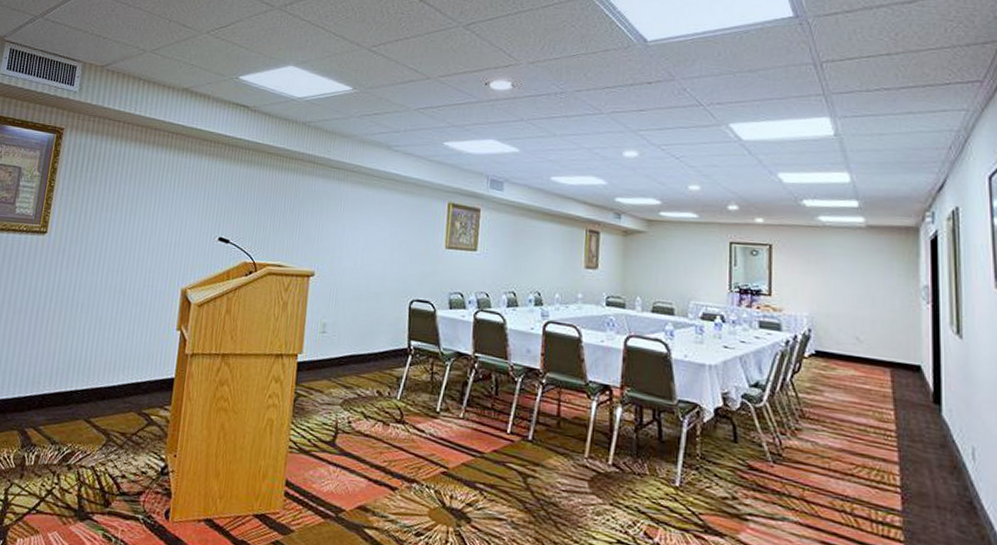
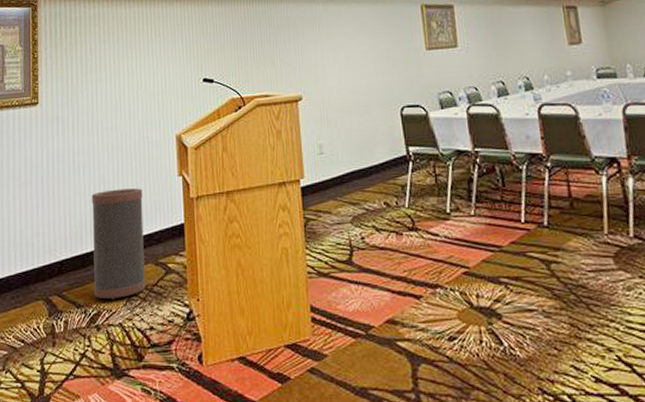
trash can: none [70,332,138,443] -> present [92,188,146,301]

